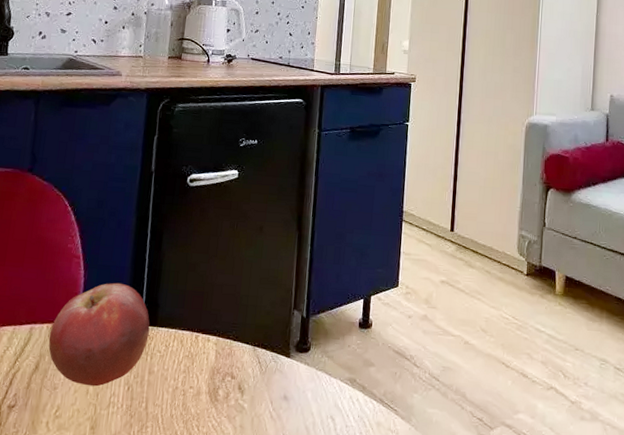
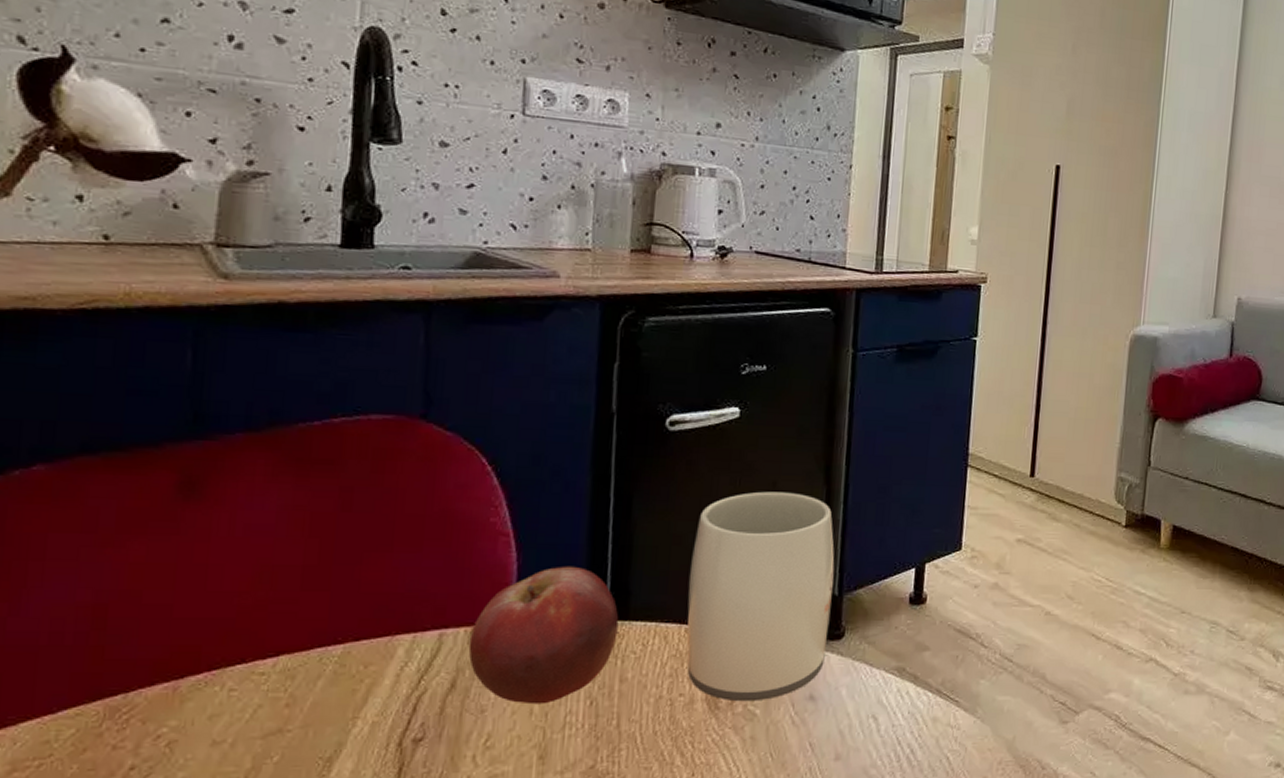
mug: none [196,233,304,397] -> present [687,491,835,702]

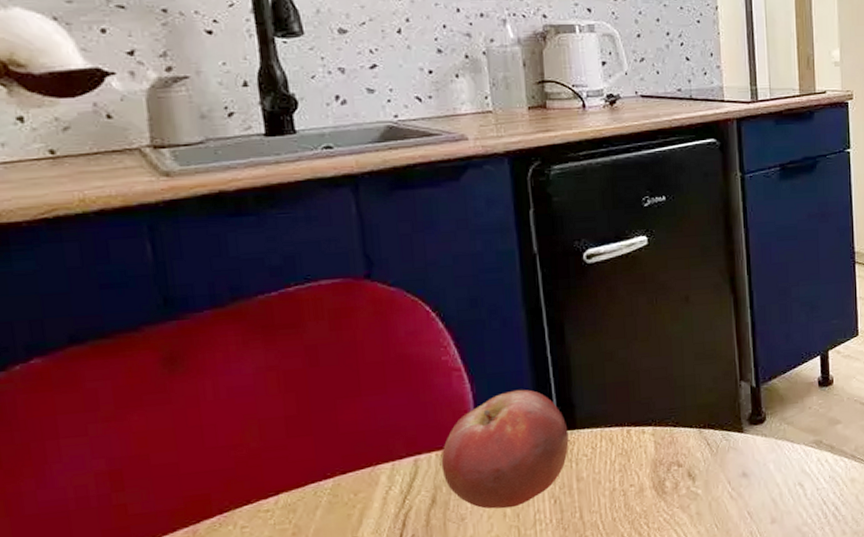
mug: present [687,491,835,702] -> none [623,304,752,486]

